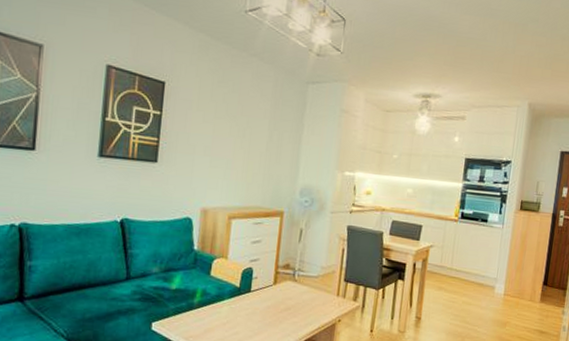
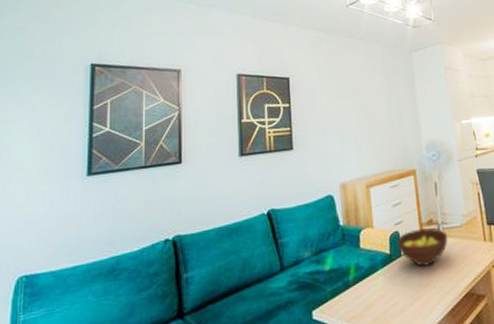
fruit bowl: none [248,270,302,306] -> present [396,228,448,267]

